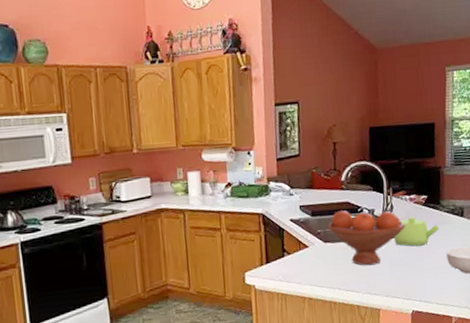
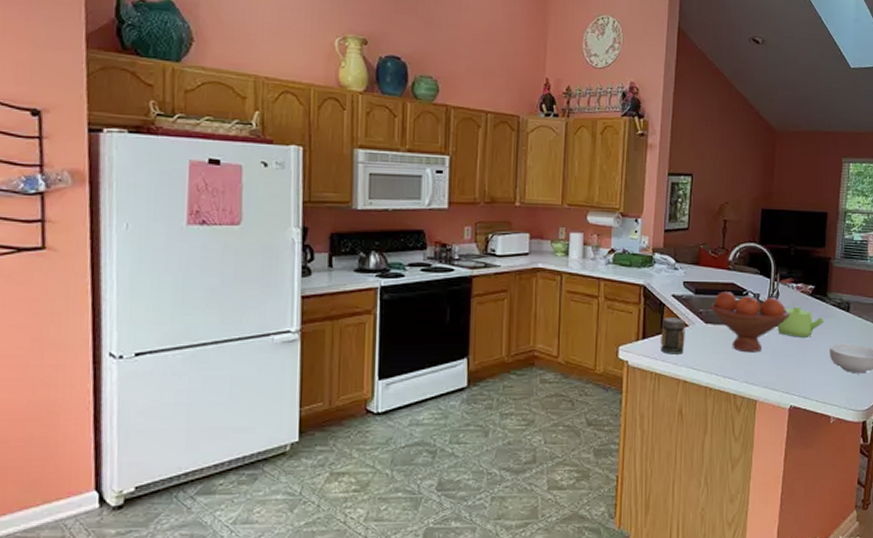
jar: none [283,240,307,275] -> present [661,318,685,355]

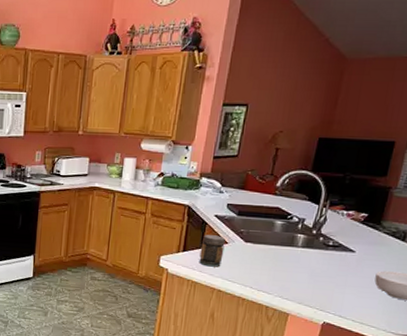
fruit bowl: present [710,292,790,353] -> none [251,215,336,272]
teapot: present [777,306,825,337] -> none [319,232,375,262]

